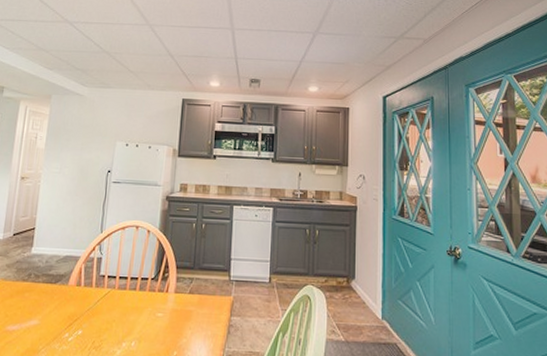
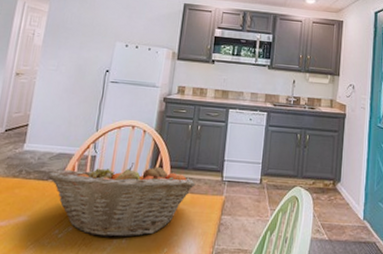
fruit basket: none [55,264,203,341] -> present [47,163,196,238]

